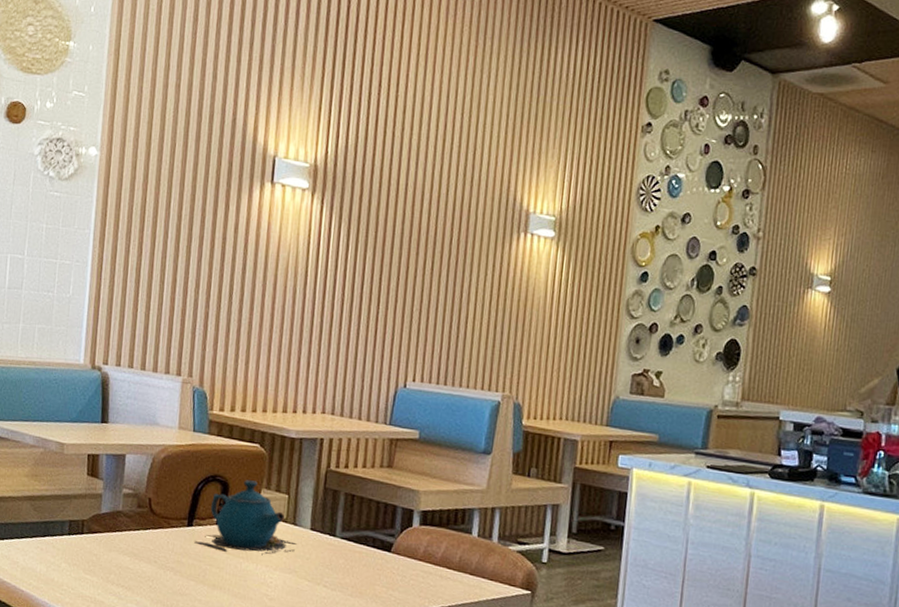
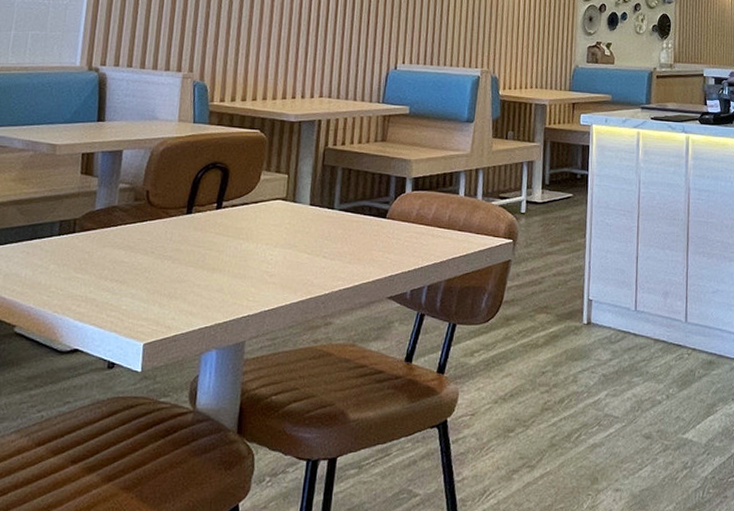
teapot: present [194,480,296,555] -> none [194,164,295,235]

